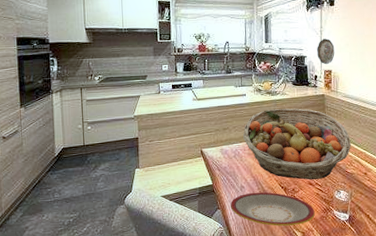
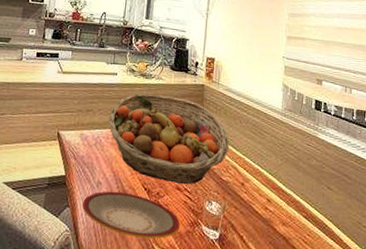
decorative plate: present [317,39,335,65] -> none [201,22,220,52]

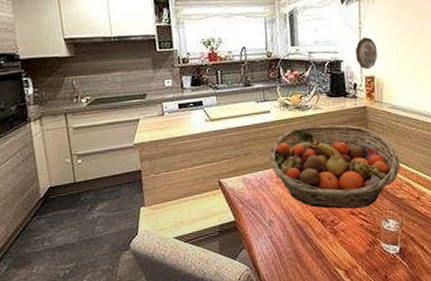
plate: present [82,191,180,239] -> none [258,226,359,265]
decorative plate: none [201,22,220,52] -> present [355,37,378,70]

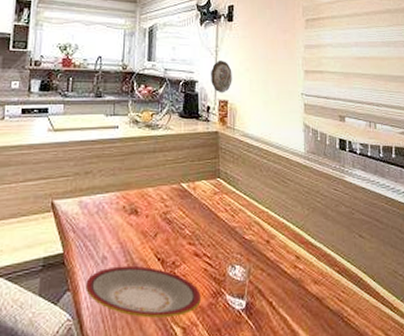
plate: none [258,226,359,265] -> present [86,265,201,318]
fruit basket: present [268,124,400,209] -> none [110,148,250,249]

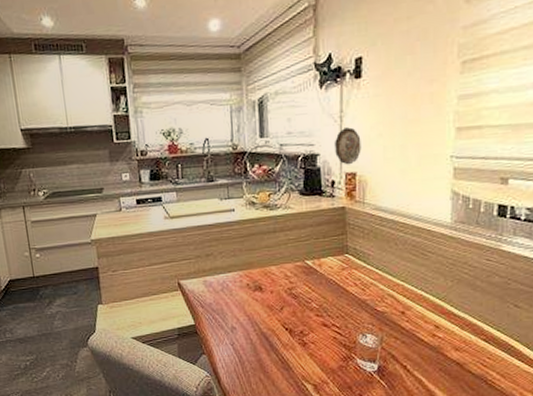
plate: present [86,265,201,318] -> none [219,334,331,377]

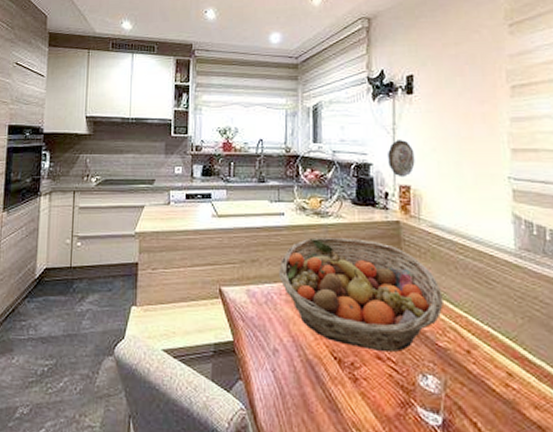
fruit basket: none [231,226,383,320] -> present [278,237,443,352]

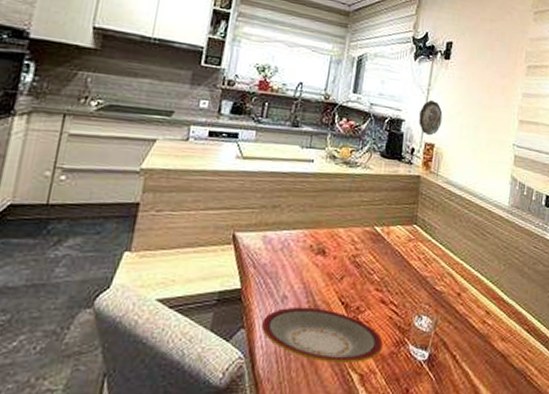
plate: none [258,360,386,422] -> present [261,307,383,362]
fruit basket: present [278,237,443,352] -> none [298,186,446,296]

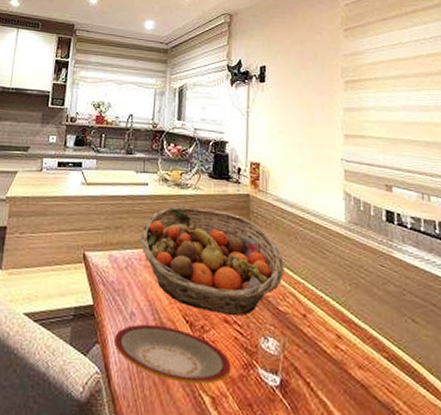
fruit basket: none [298,186,446,296] -> present [139,207,284,315]
decorative plate: present [419,100,443,136] -> none [242,122,265,155]

